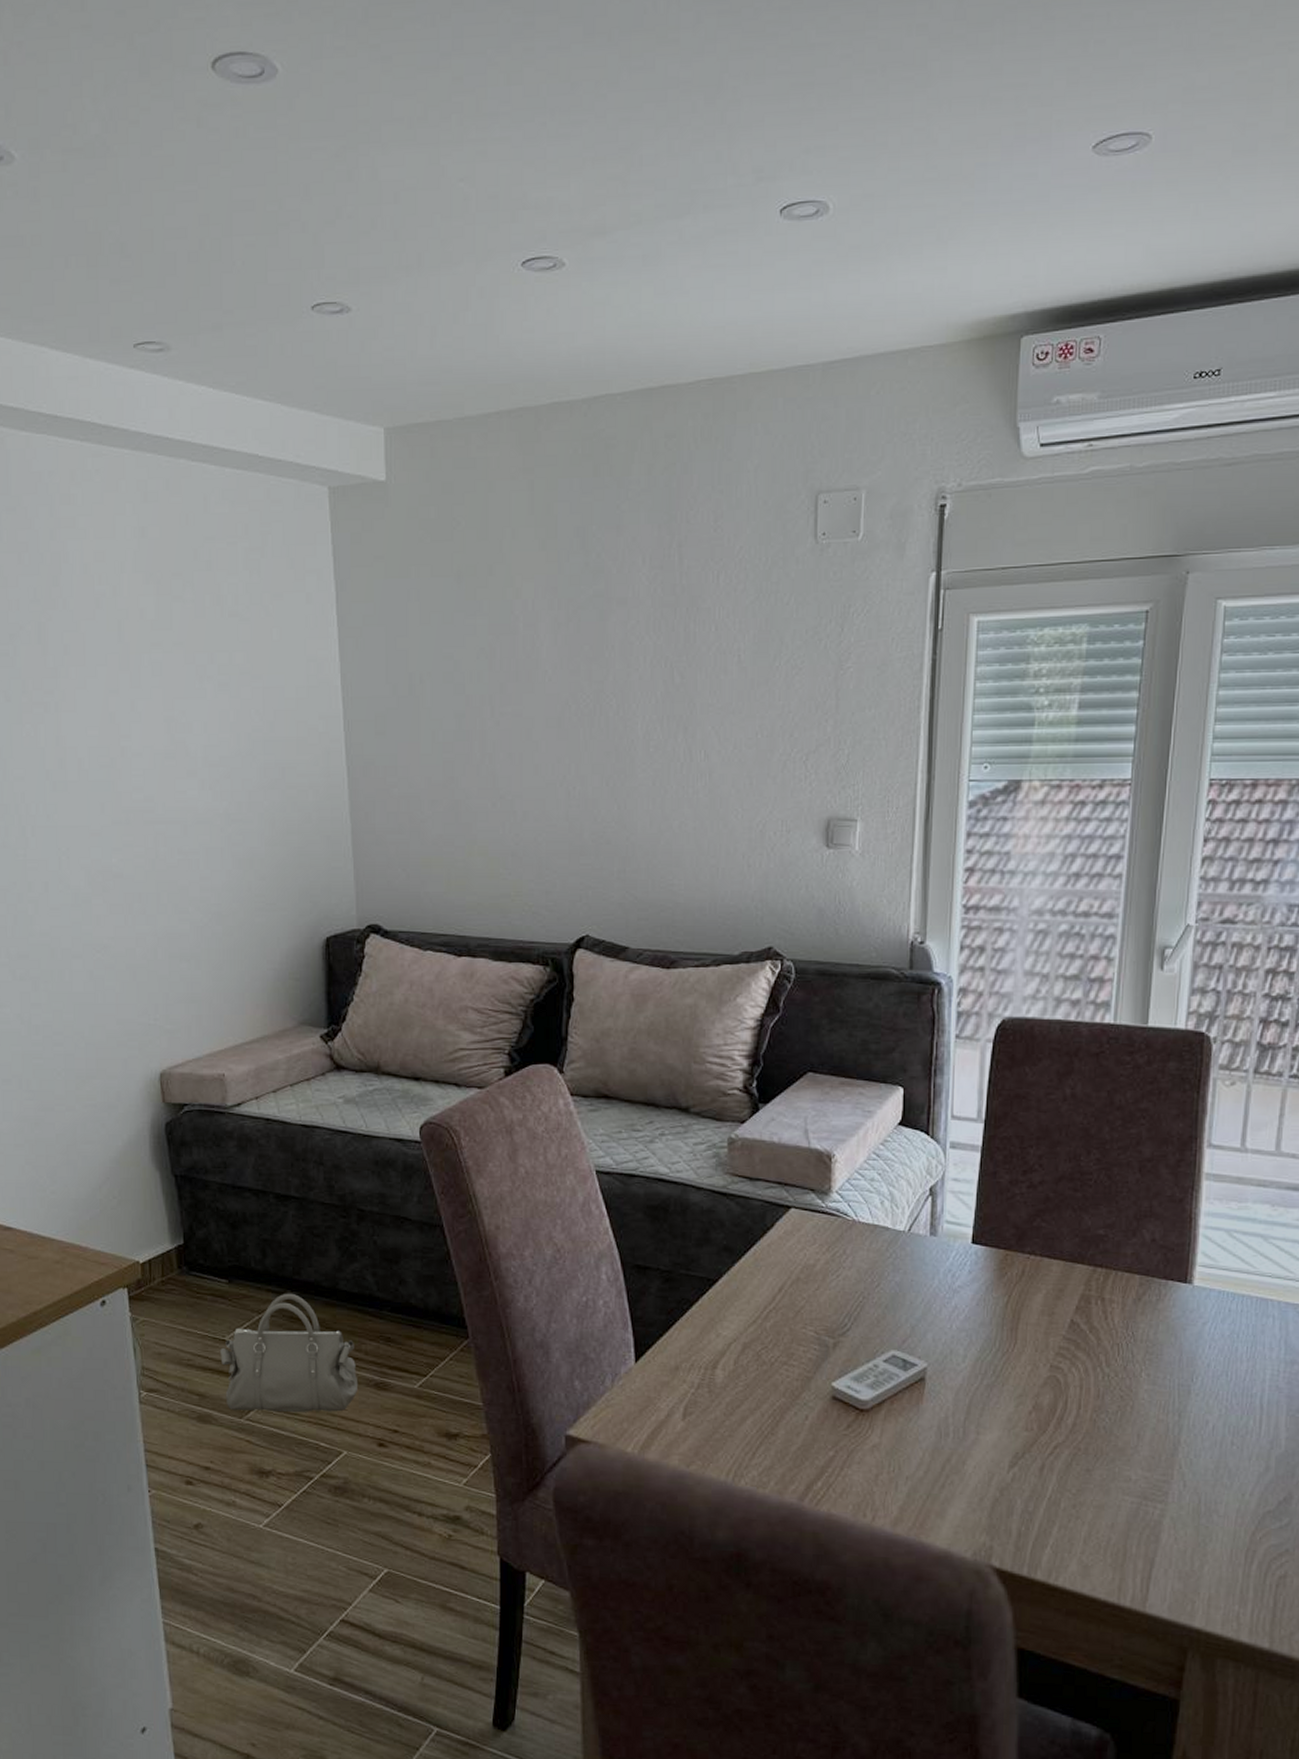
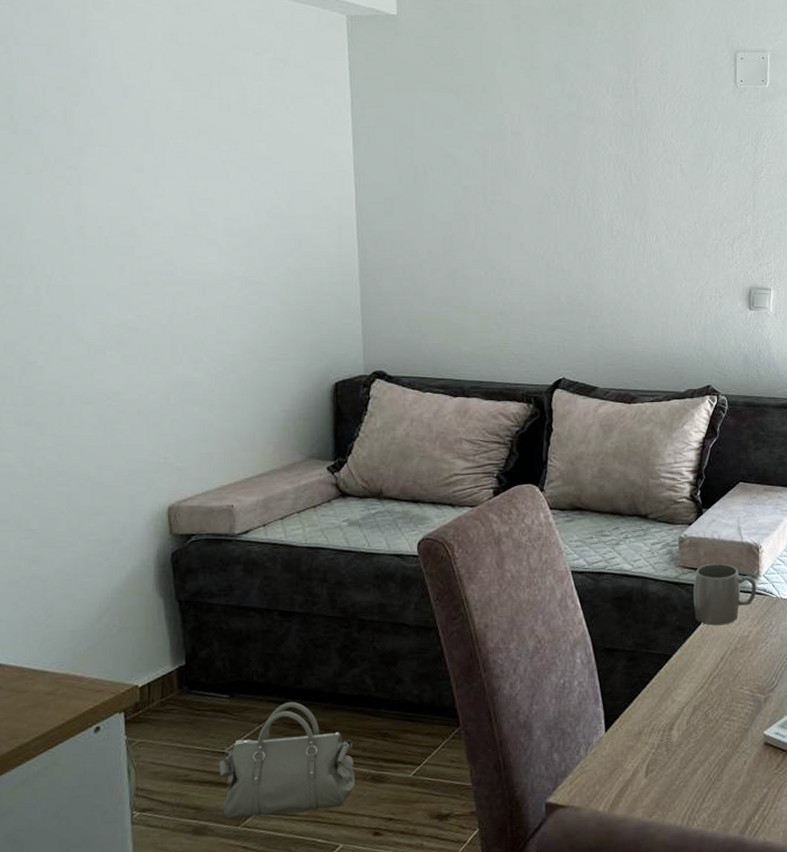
mug: none [745,1173,828,1249] -> present [693,563,757,626]

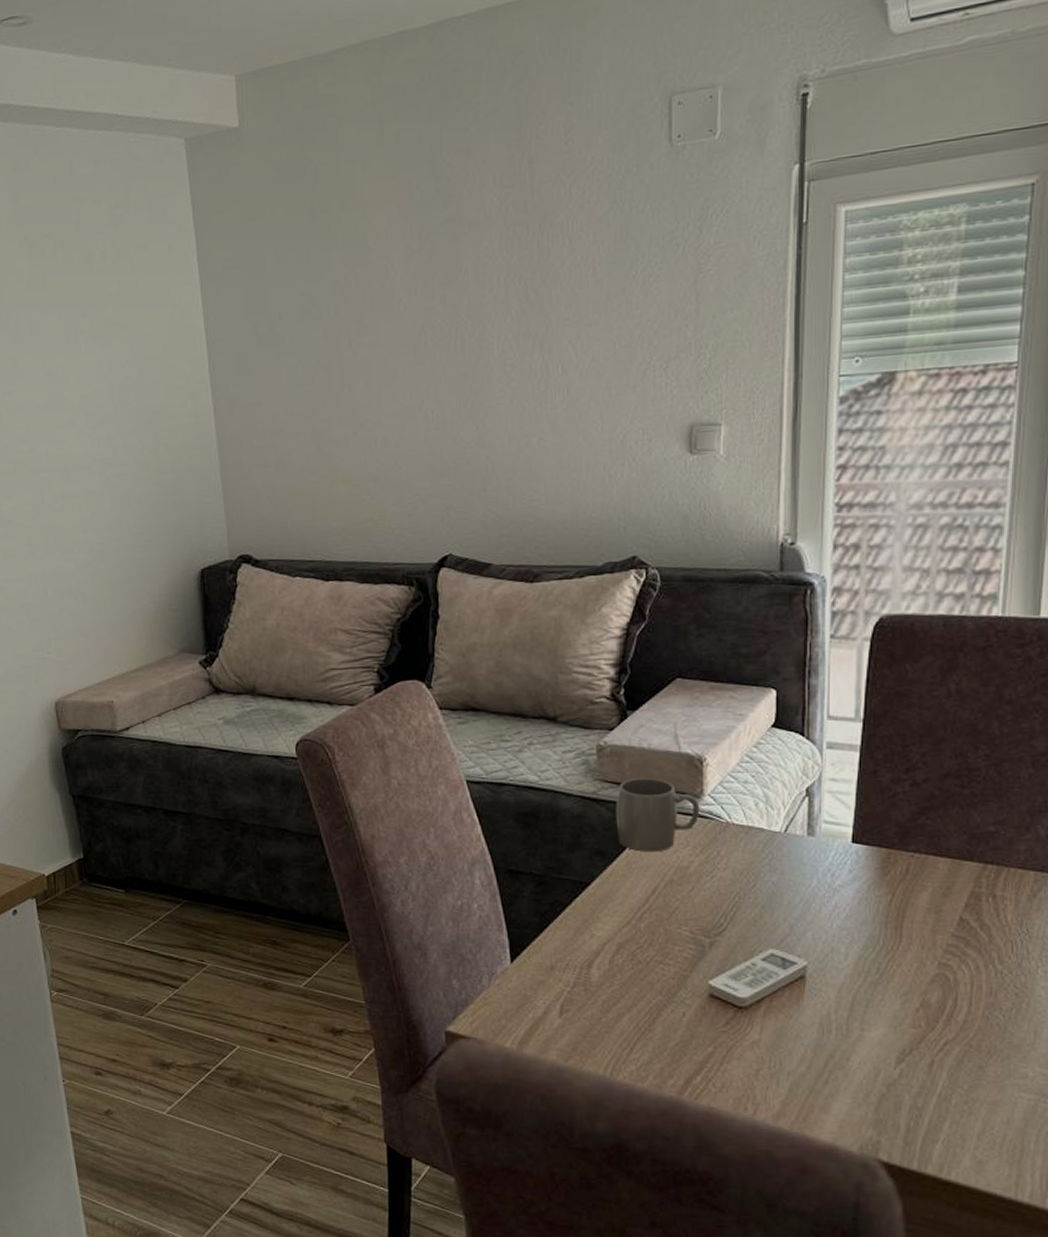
shoulder bag: present [219,701,356,820] -> none [121,901,248,1010]

